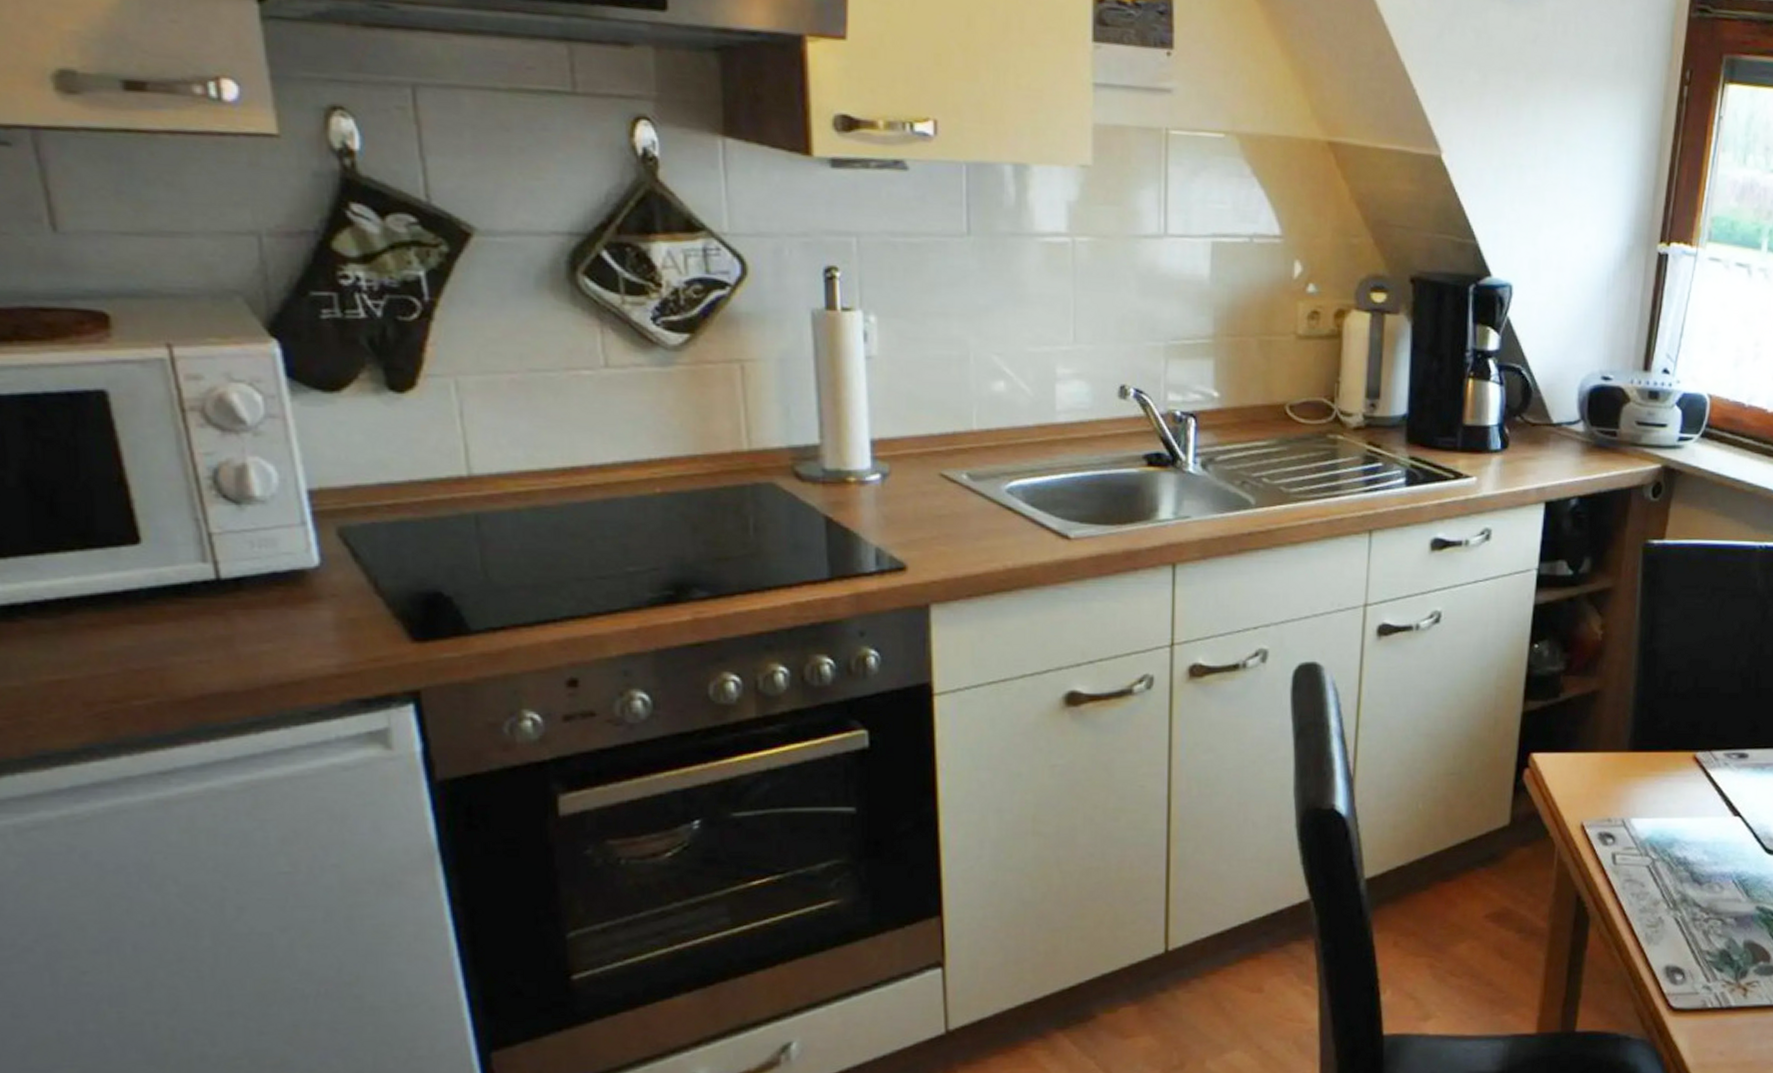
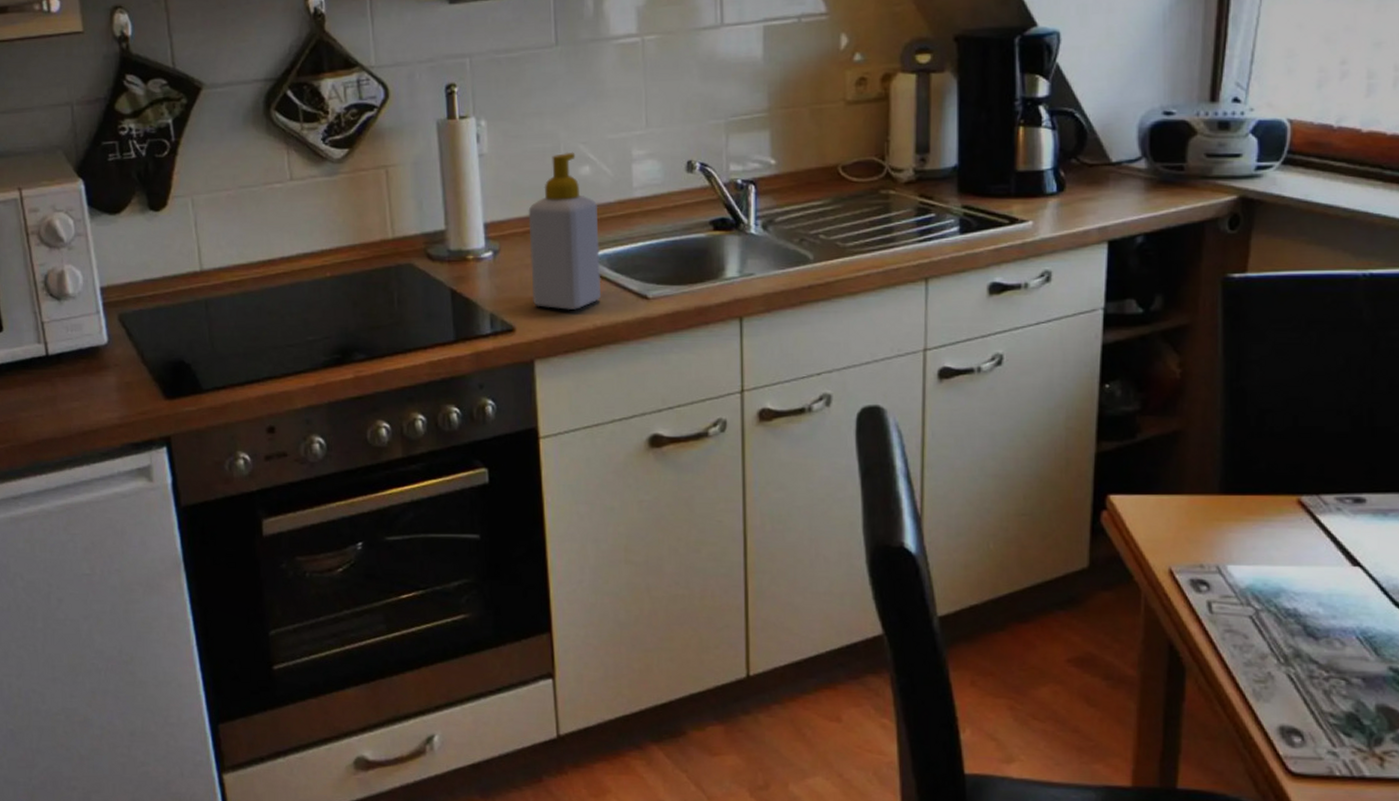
soap bottle: none [927,363,1015,548] -> present [528,152,601,310]

